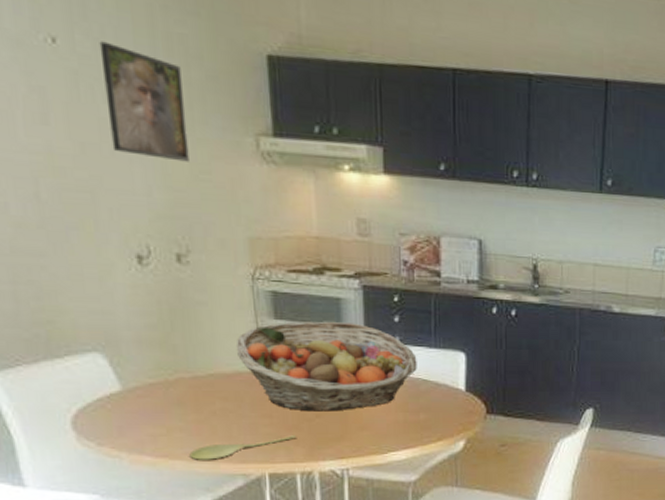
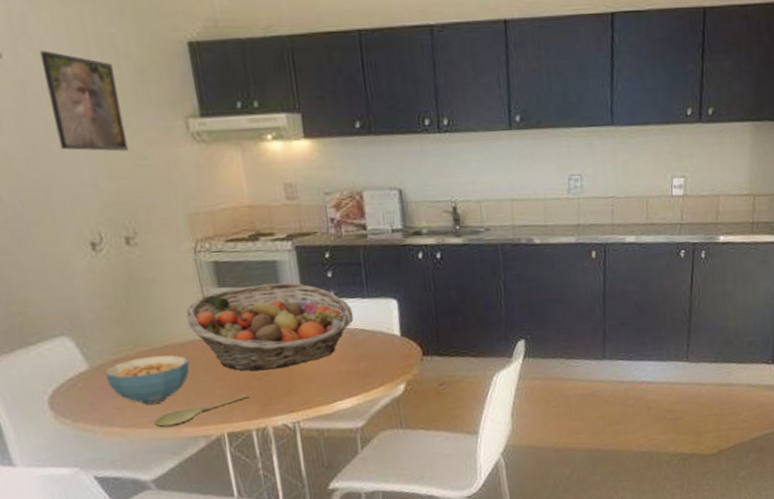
cereal bowl: none [138,383,235,435] -> present [104,355,190,405]

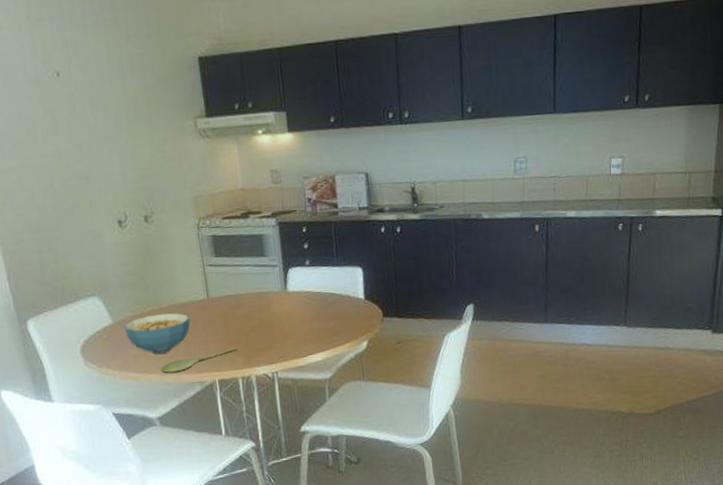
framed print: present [39,50,128,152] -> none [87,69,150,147]
fruit basket: present [186,282,354,371] -> none [189,253,325,328]

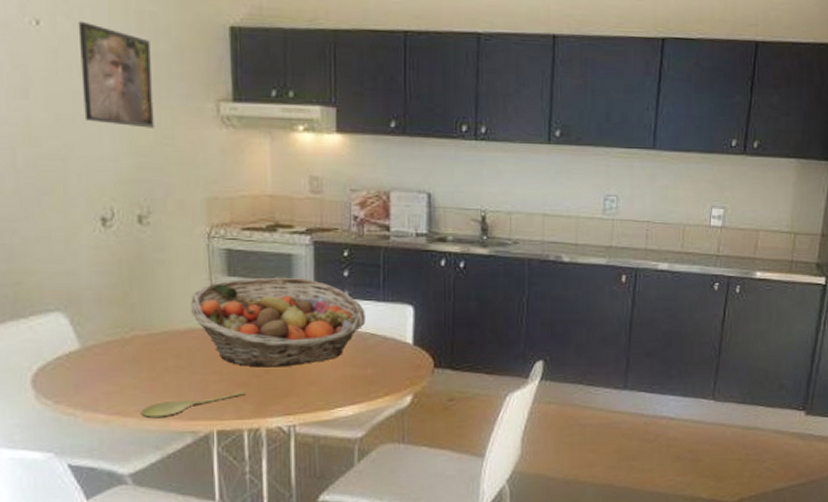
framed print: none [87,69,150,147] -> present [78,21,154,128]
cereal bowl: present [124,313,191,354] -> none [96,341,187,392]
fruit basket: none [189,253,325,328] -> present [190,277,365,368]

